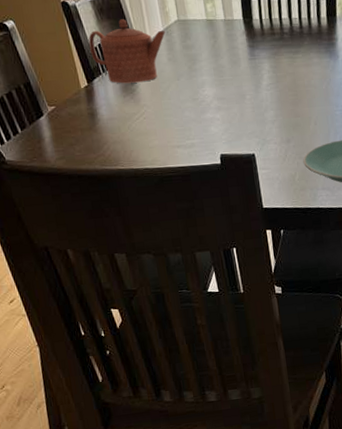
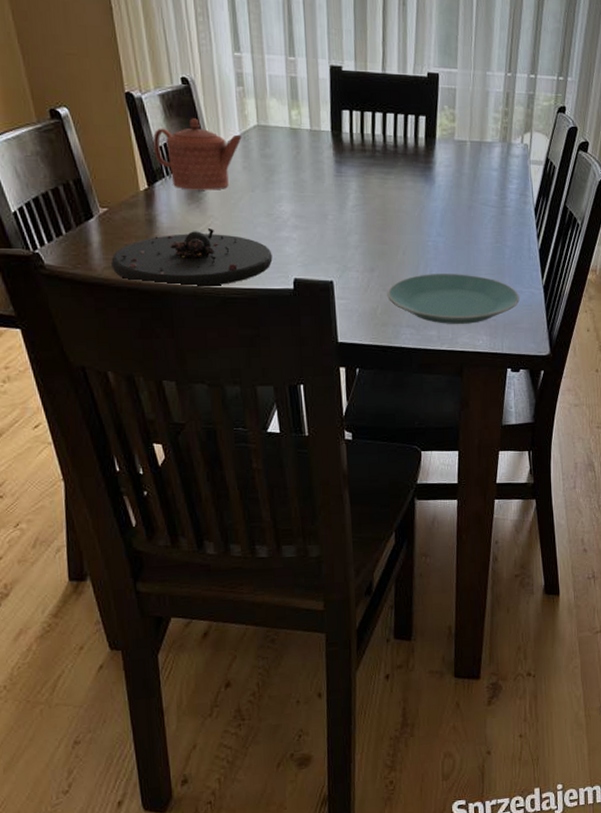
plate: none [62,116,201,170] -> present [111,228,273,287]

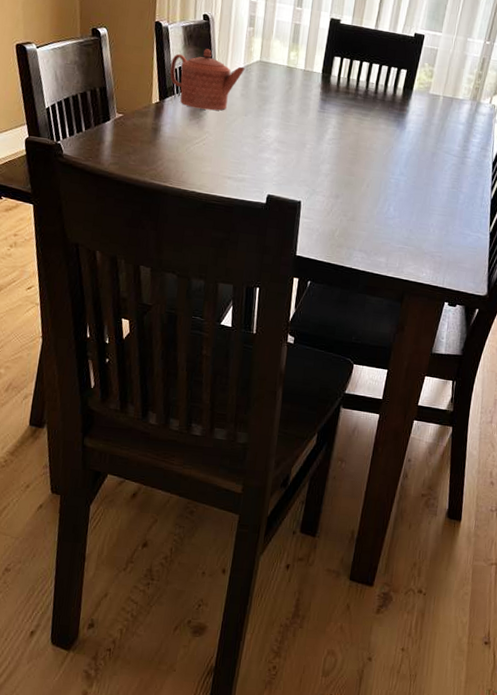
plate: present [111,228,273,287] -> none [117,142,253,192]
plate: present [387,274,520,324] -> none [346,207,467,257]

